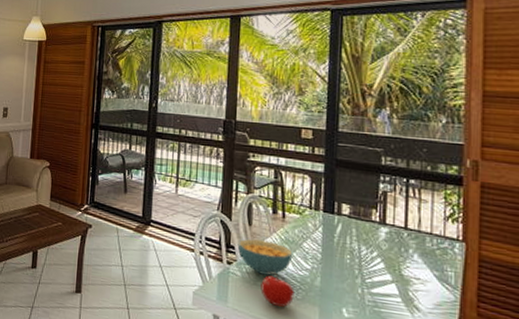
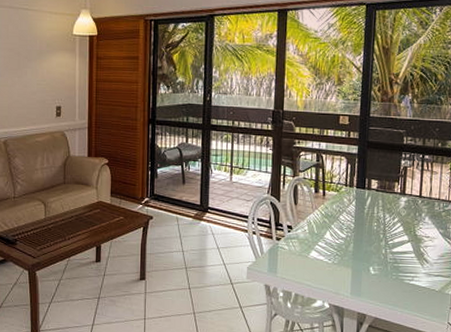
cereal bowl: present [237,239,293,276] -> none [285,216,332,246]
fruit: present [261,274,294,308] -> none [304,244,332,272]

